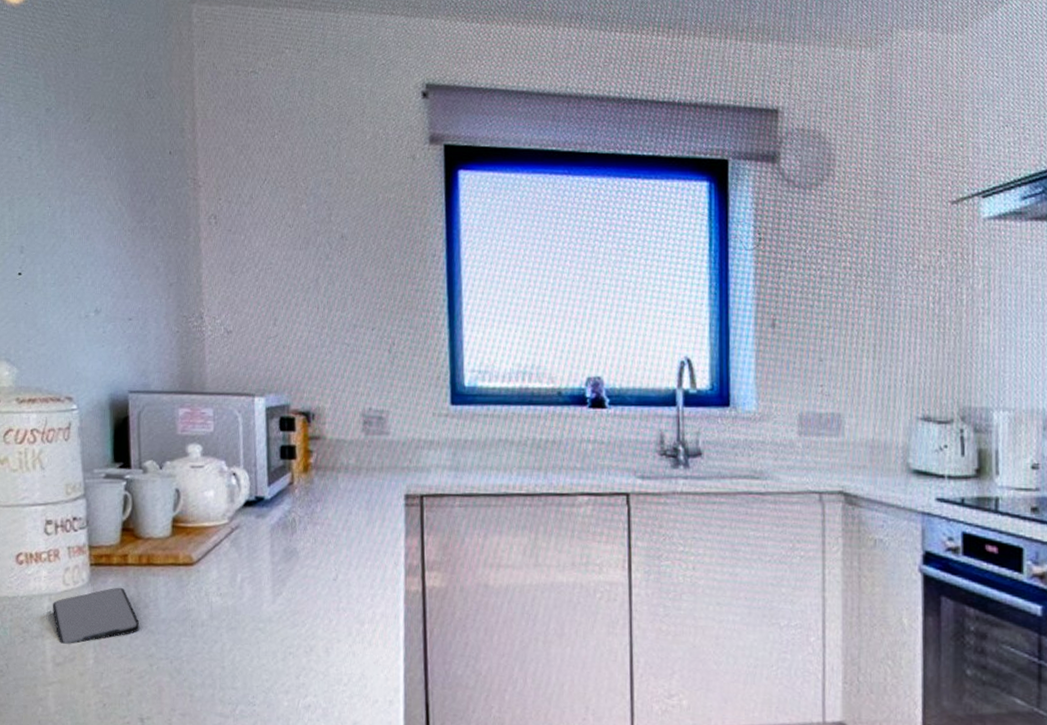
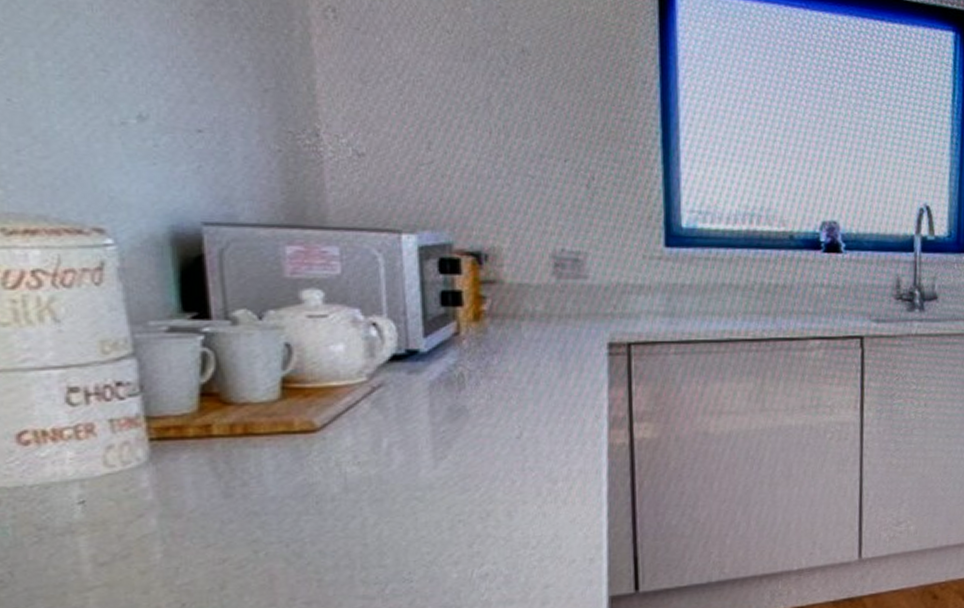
smartphone: present [52,587,140,644] -> none [86,464,236,539]

